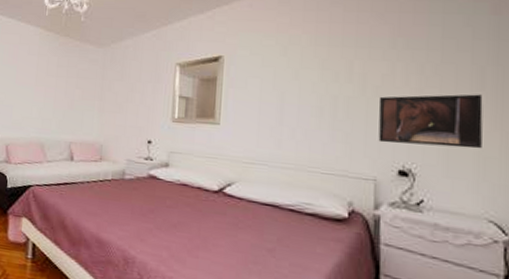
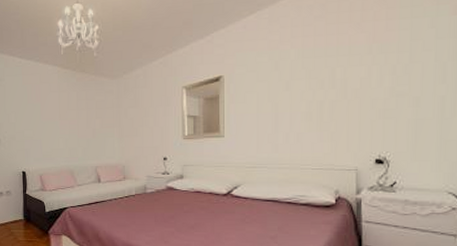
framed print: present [378,94,483,149] -> none [358,87,445,137]

